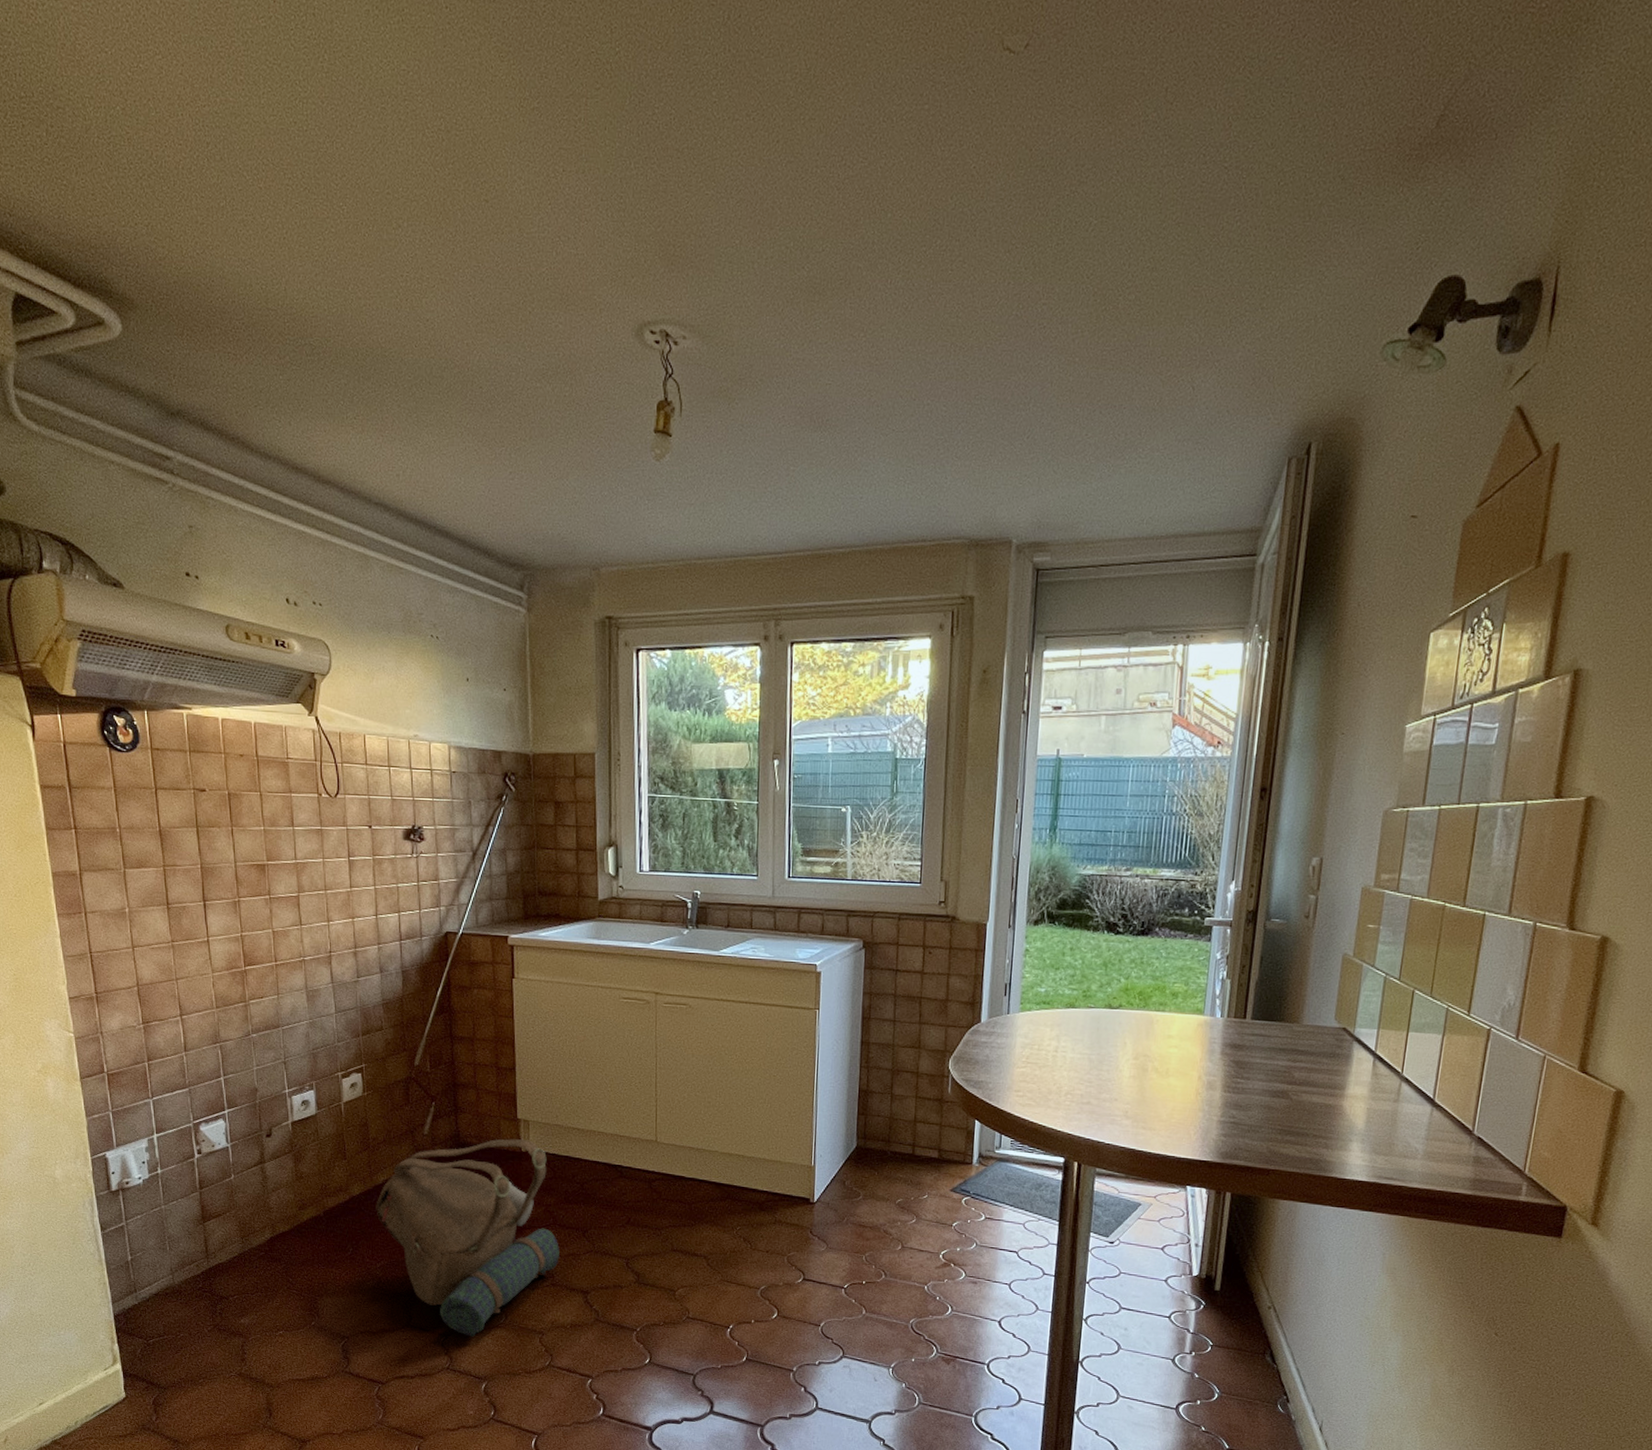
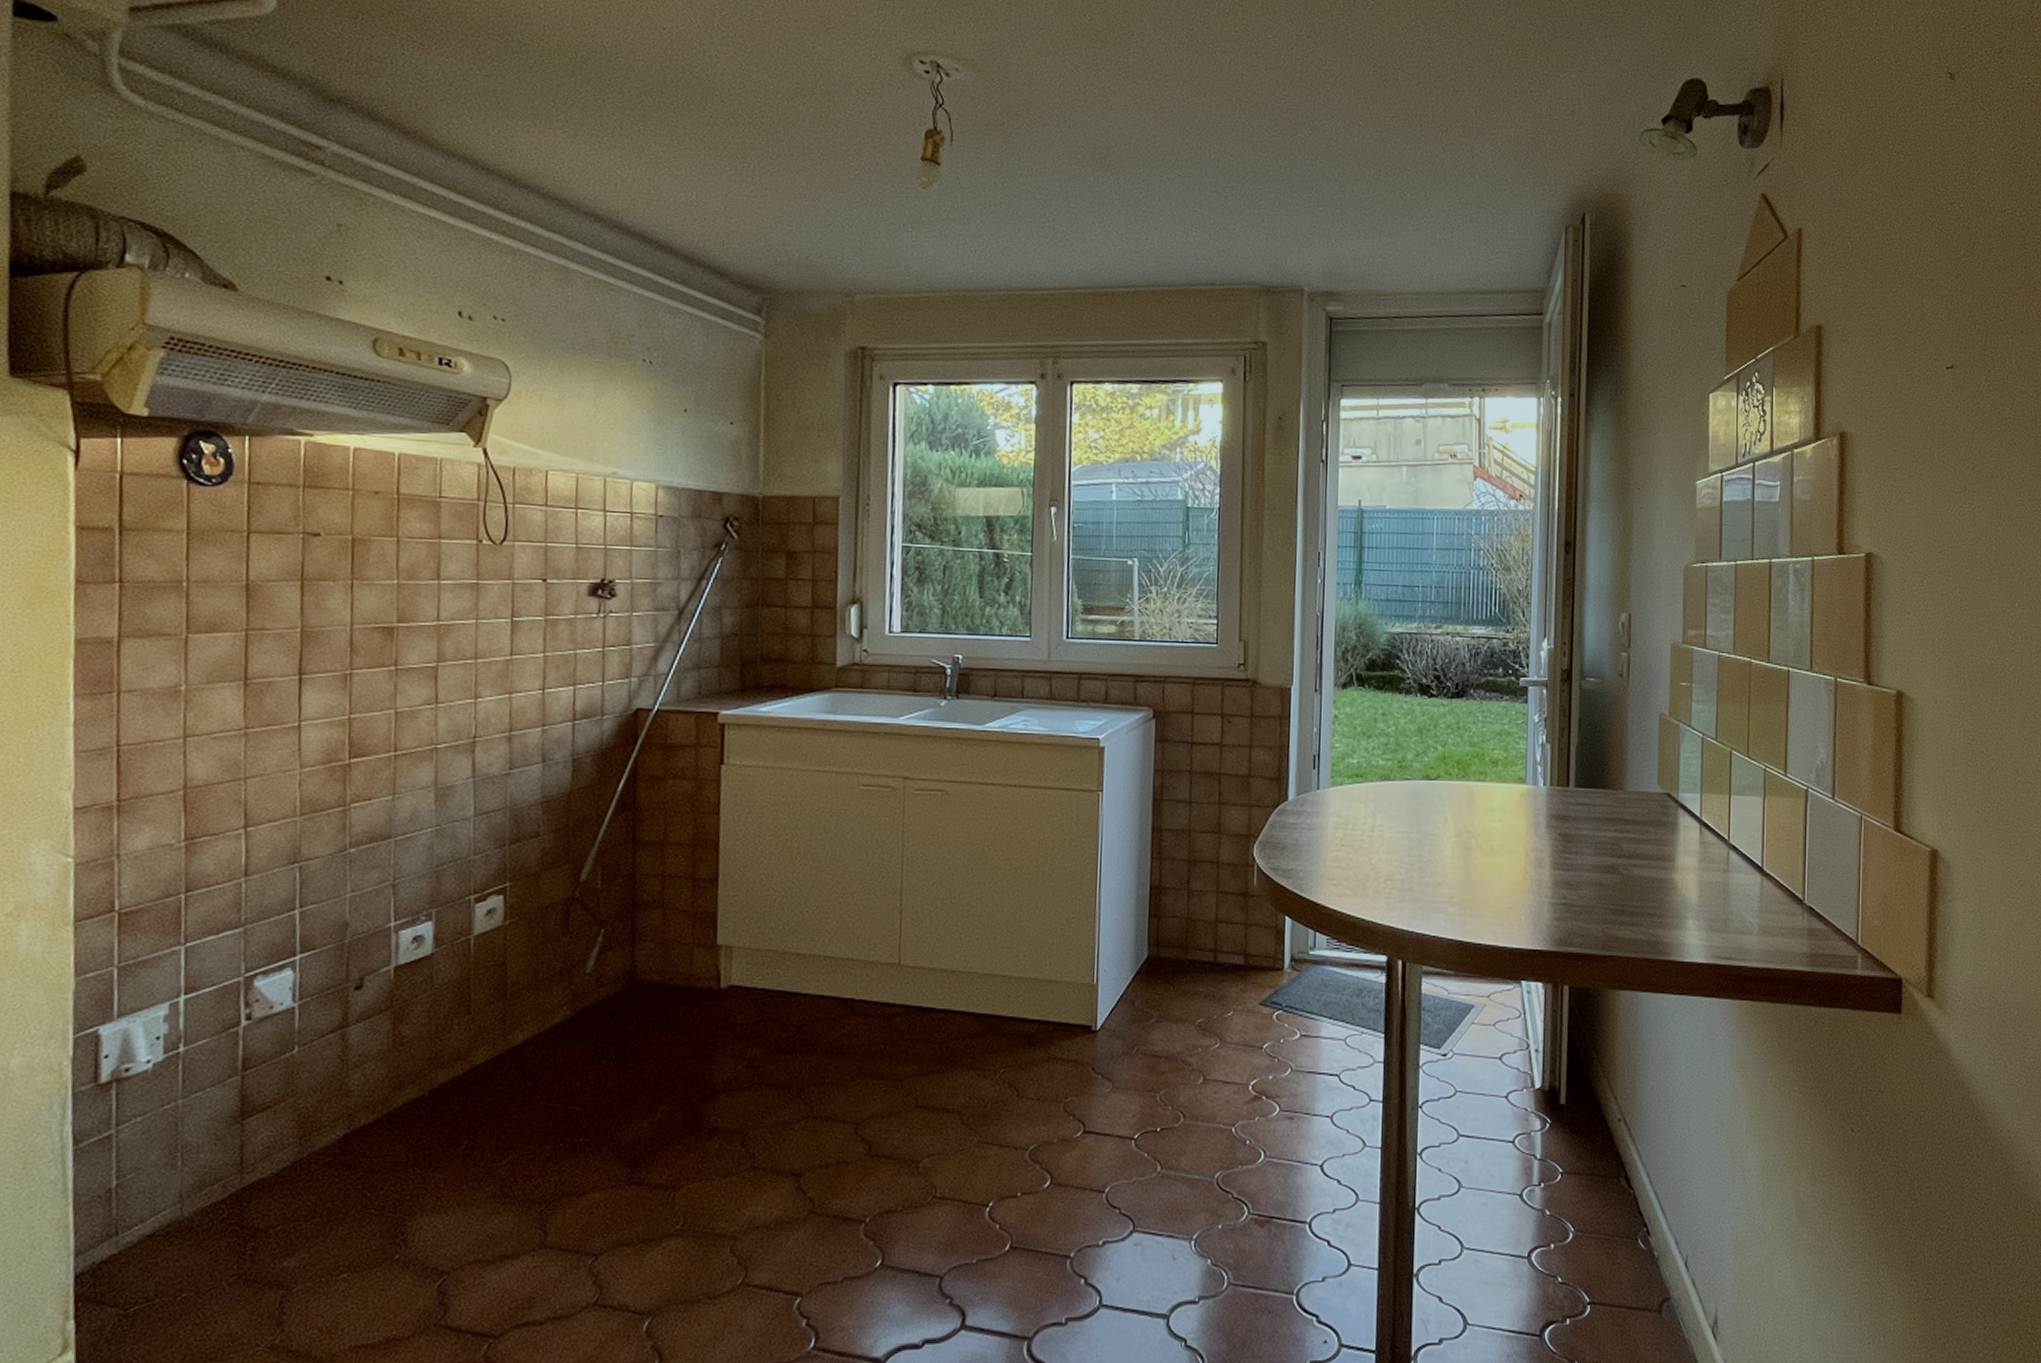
backpack: present [376,1139,559,1337] -> none [508,972,765,1254]

